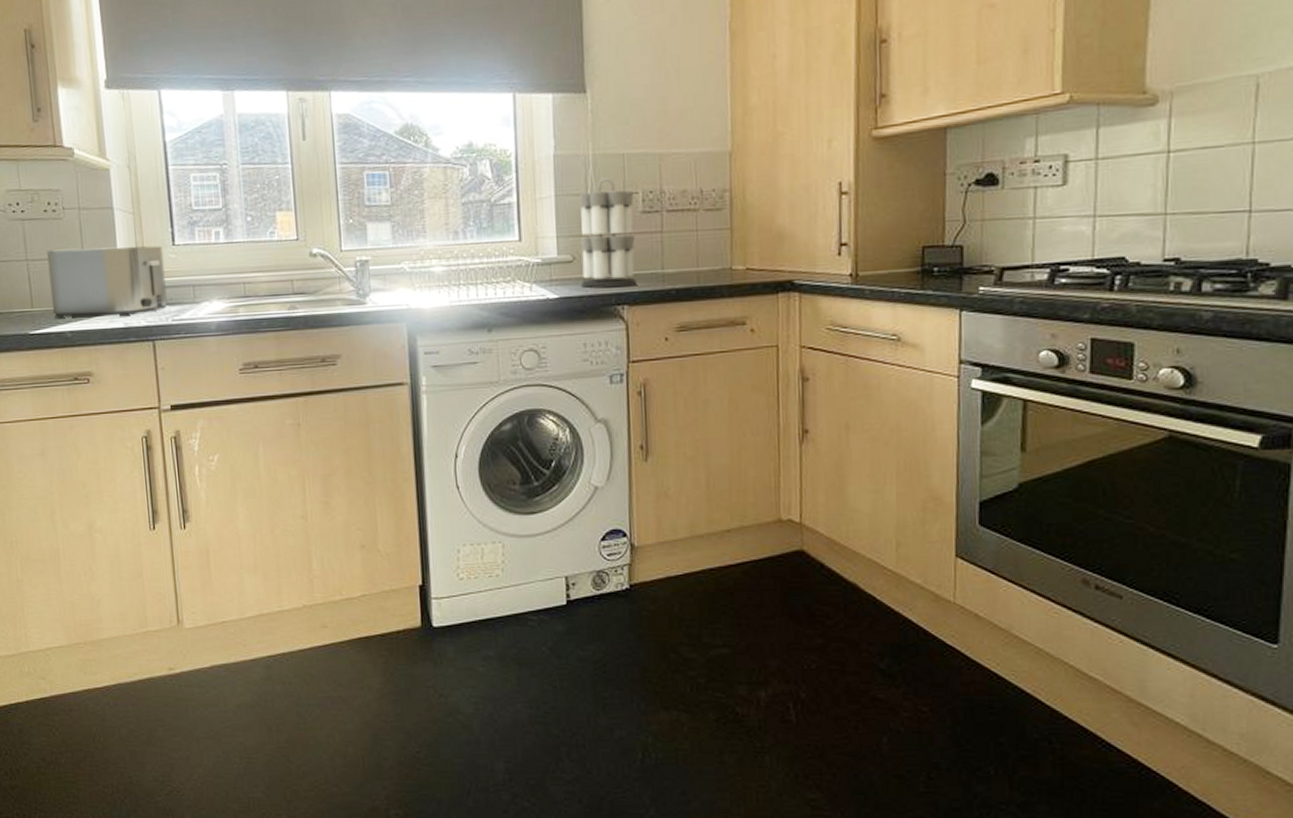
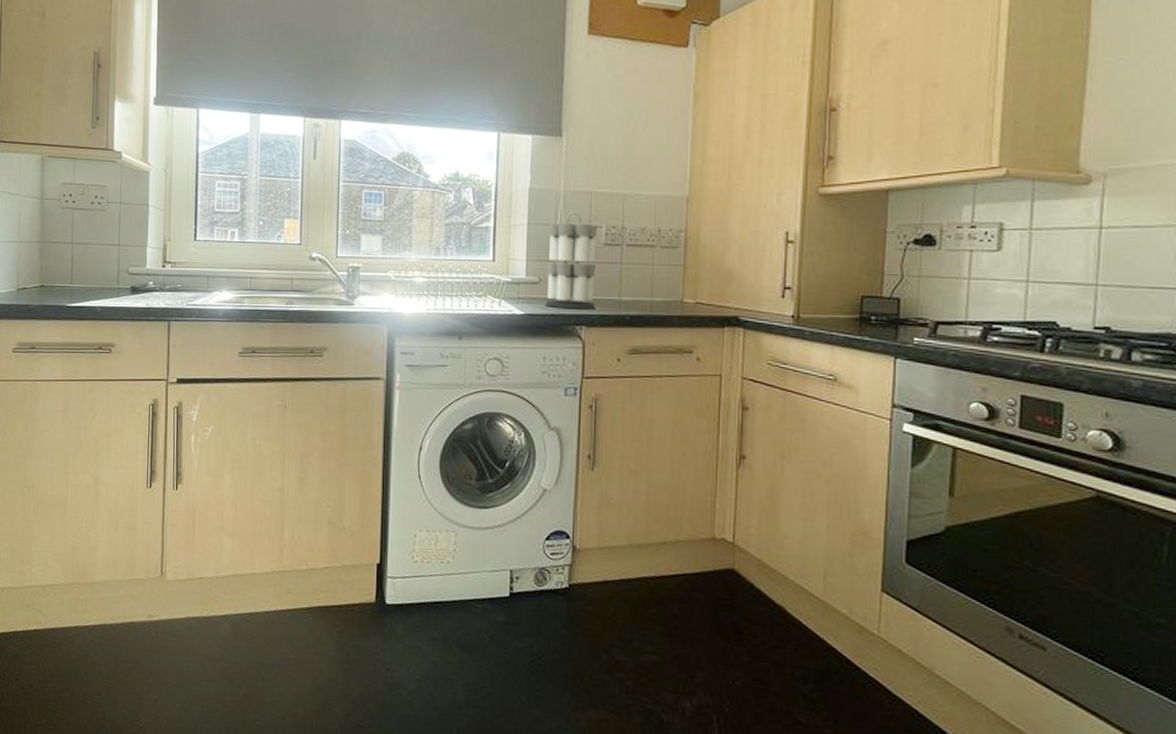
toaster: present [47,245,167,318] -> none [88,236,186,297]

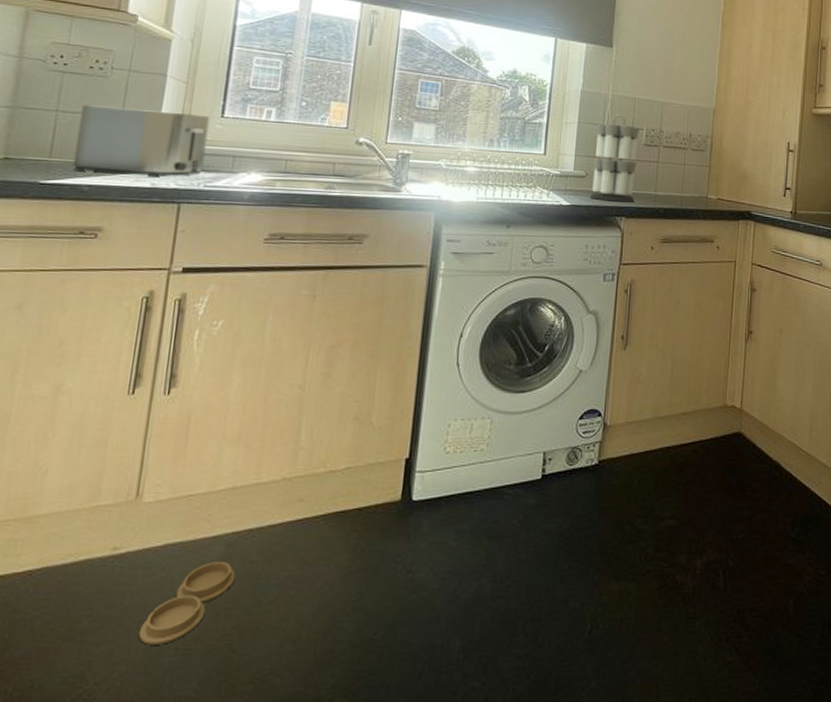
toaster: none [88,236,186,297] -> present [72,104,210,176]
pet bowl: none [174,636,242,701] -> present [138,561,236,645]

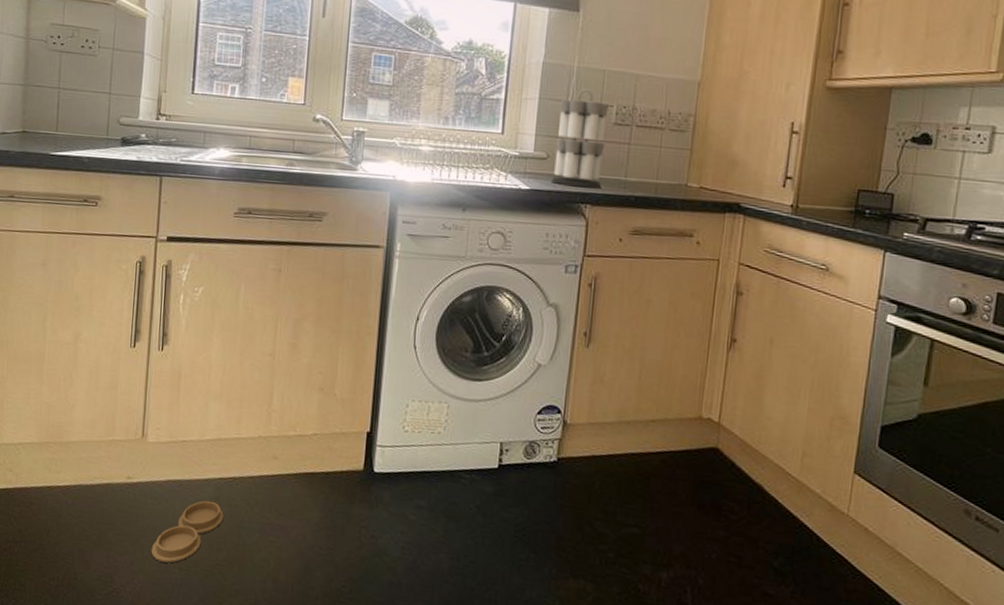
toaster: present [72,104,210,176] -> none [74,82,182,150]

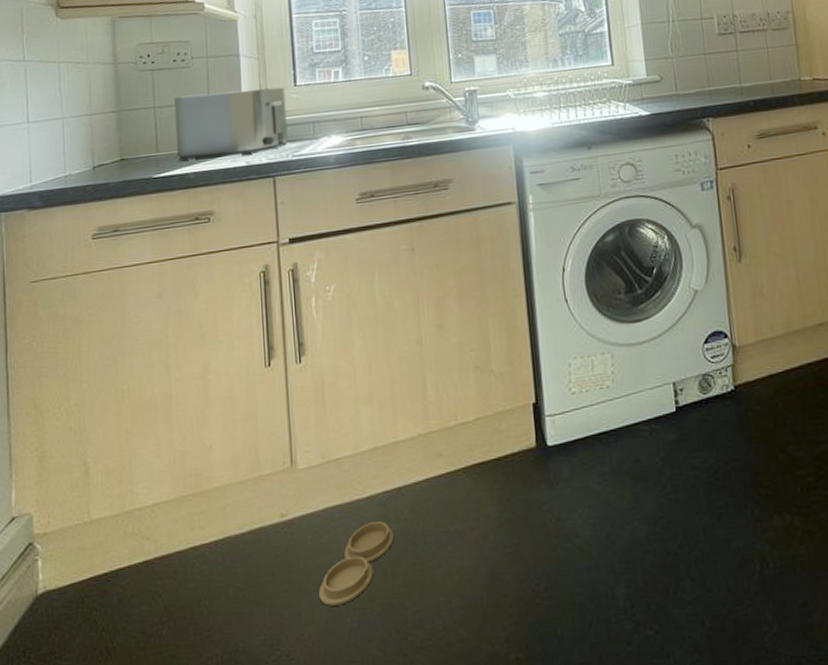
toaster: none [74,82,182,150] -> present [174,87,288,161]
spice rack: present [552,89,609,189] -> none [662,6,718,104]

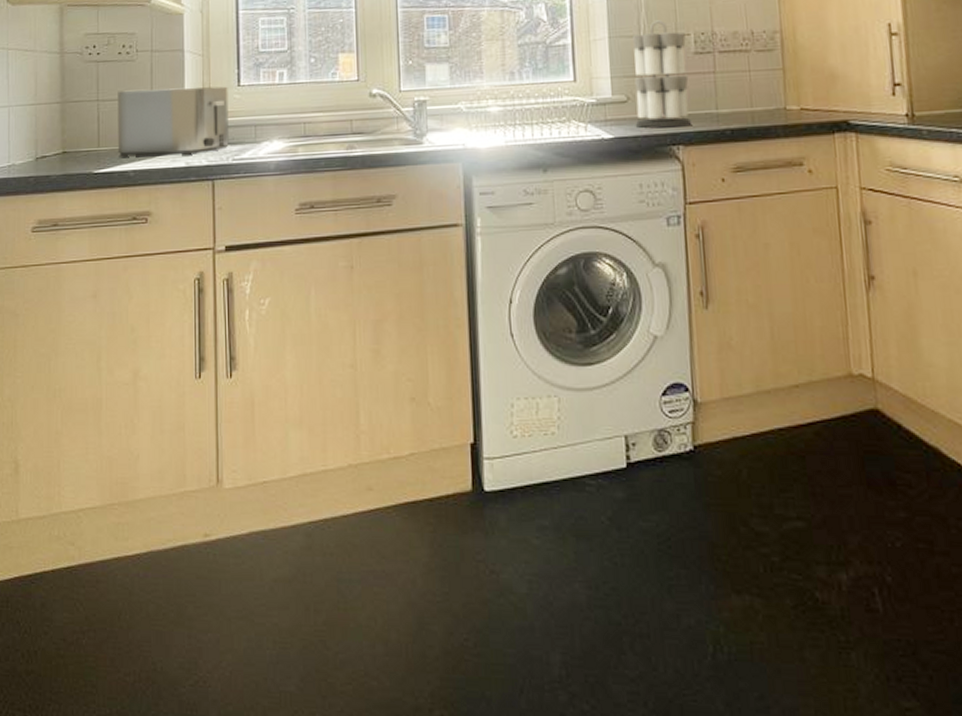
pet bowl: present [318,520,394,606] -> none [238,551,318,636]
spice rack: none [662,6,718,104] -> present [631,20,691,128]

